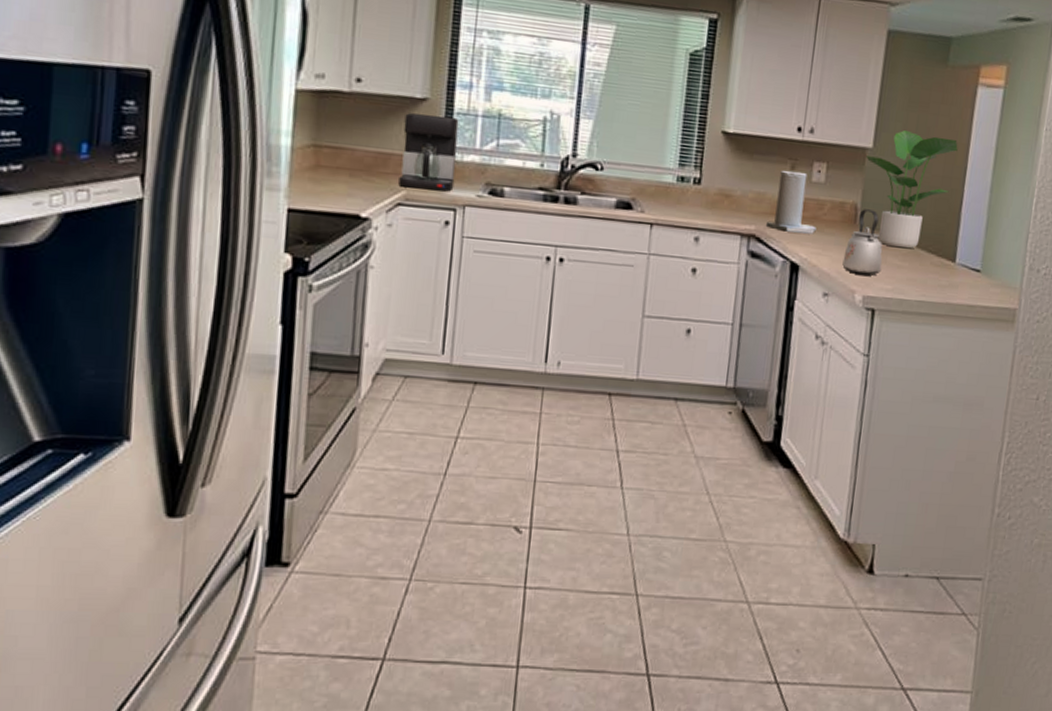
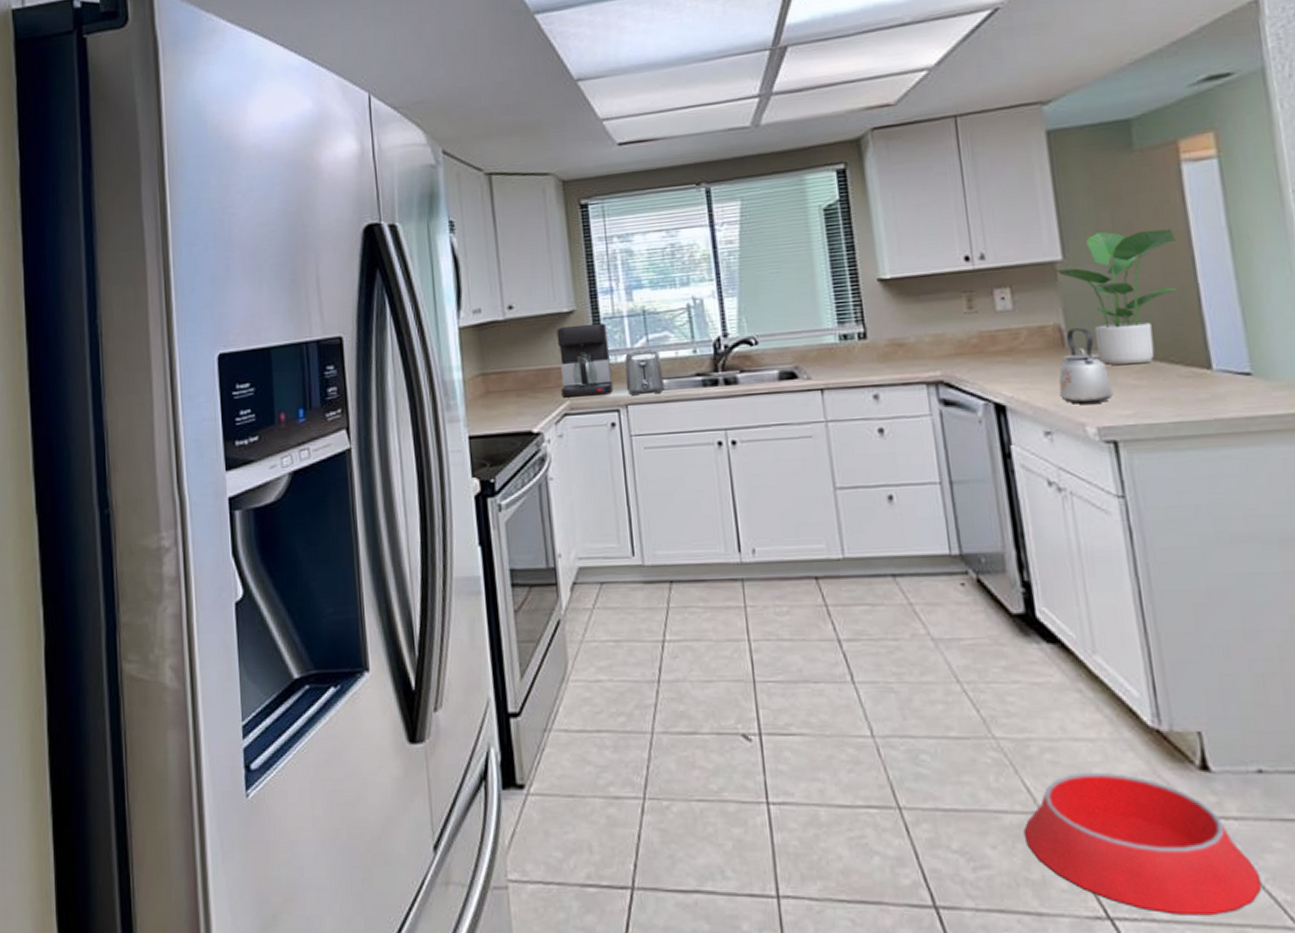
toaster: none [467,152,508,201] -> present [625,349,664,396]
pet bowl: none [729,571,887,680] -> present [1023,772,1262,916]
paper towel: present [765,170,816,234] -> none [953,302,1016,371]

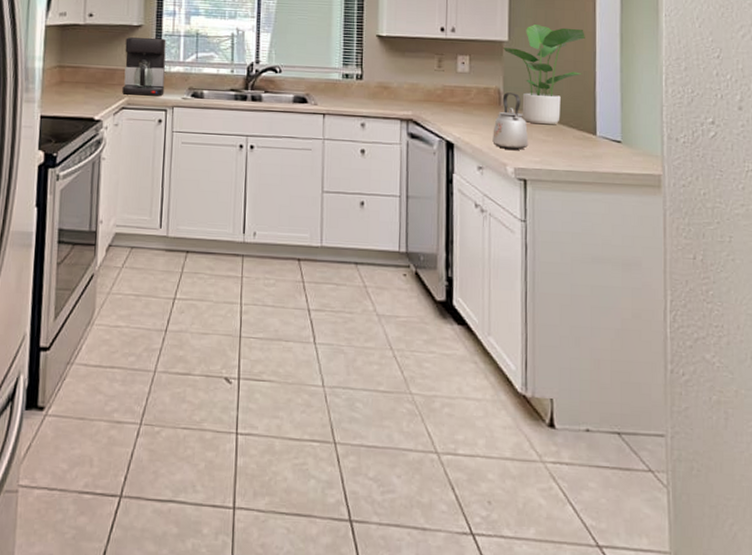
toaster: present [625,349,664,396] -> none [174,64,205,101]
pet bowl: present [1023,772,1262,916] -> none [421,423,578,535]

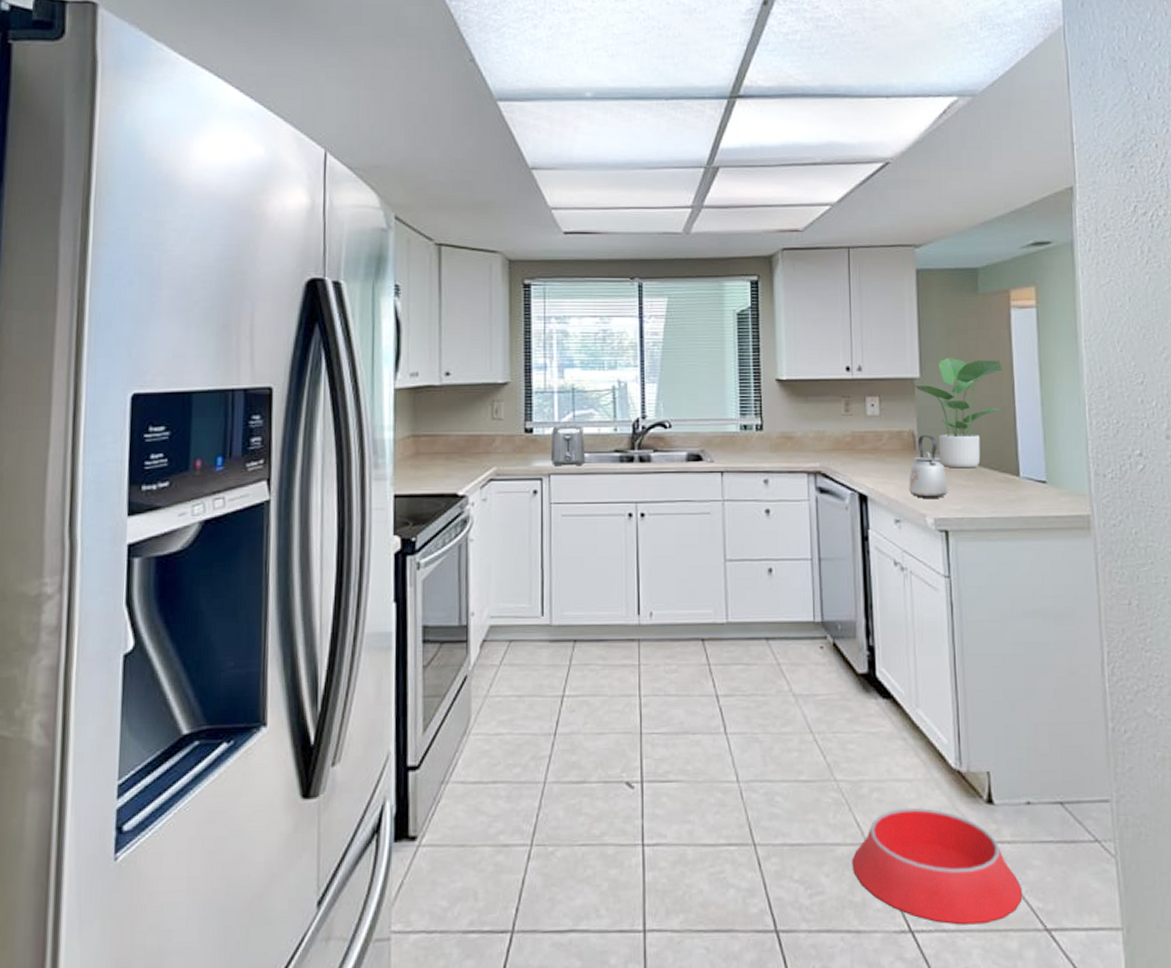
coffee maker: present [122,37,166,96] -> none [489,396,539,464]
toaster: none [174,64,205,101] -> present [550,424,585,466]
pet bowl: none [421,423,578,535] -> present [851,807,1023,925]

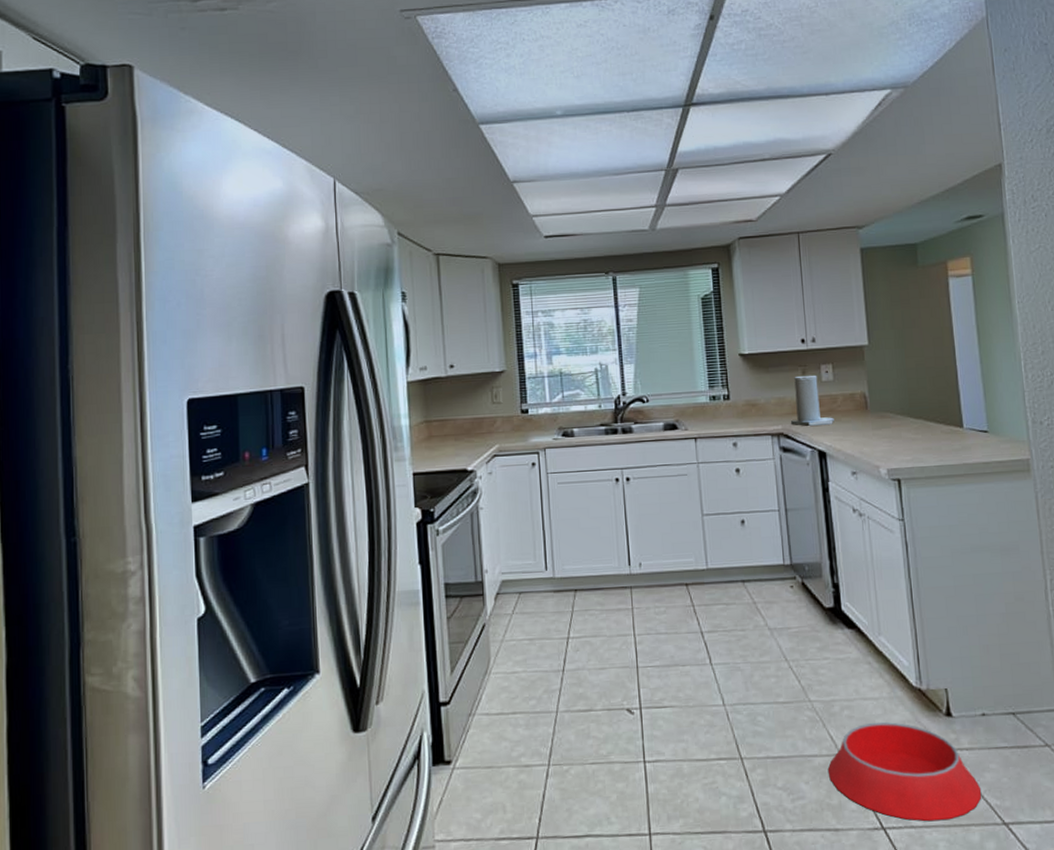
toaster: present [550,424,585,466] -> none [544,404,575,441]
paper towel: none [829,407,878,465] -> present [790,375,834,426]
kettle: present [909,435,948,498] -> none [862,395,899,452]
potted plant: present [915,357,1002,468] -> none [864,325,944,424]

